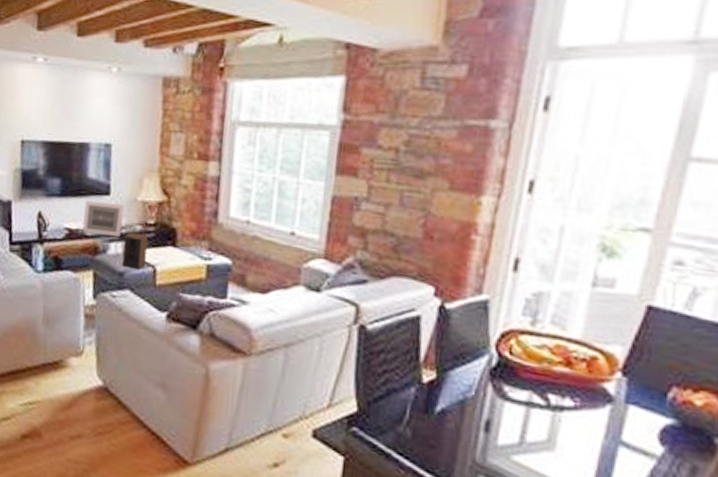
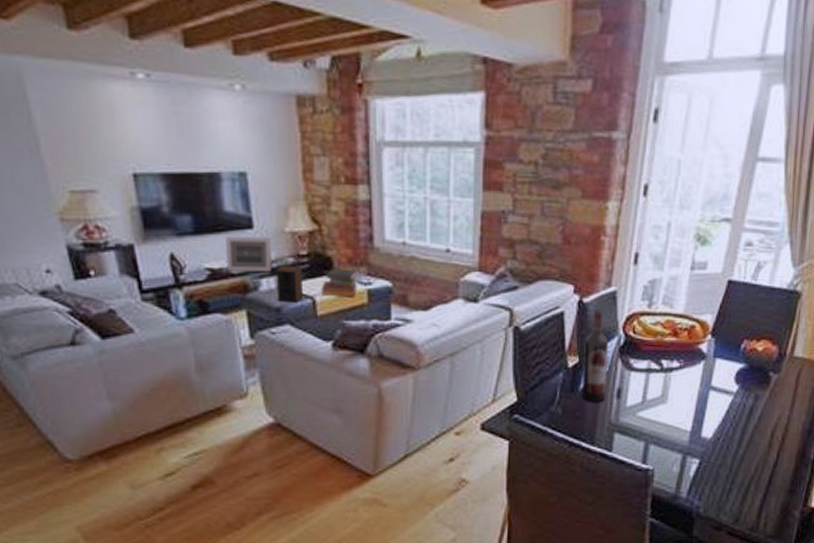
books: none [162,240,199,271] -> present [321,269,357,297]
wine bottle: none [437,318,475,433] -> present [581,309,608,402]

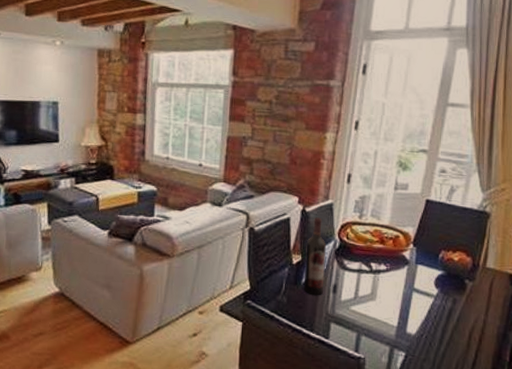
picture frame: present [226,236,273,271] -> none [37,147,71,174]
speaker: present [276,266,304,304] -> none [71,170,91,200]
books: present [321,269,357,297] -> none [103,175,131,197]

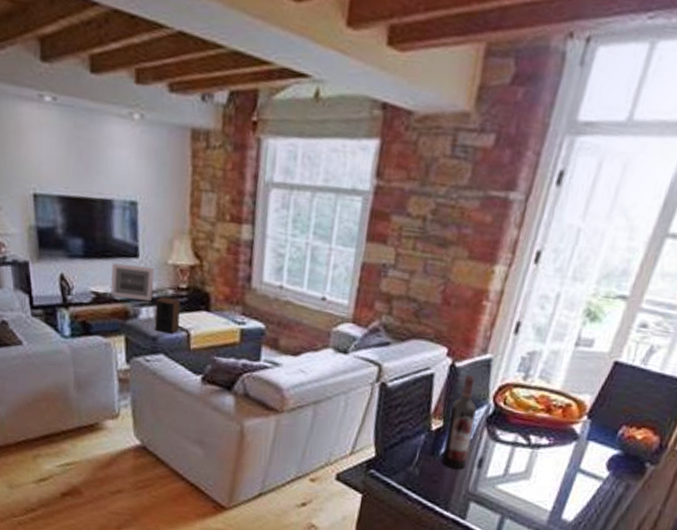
picture frame: none [37,147,71,174] -> present [110,262,155,301]
speaker: none [71,170,91,200] -> present [155,296,181,335]

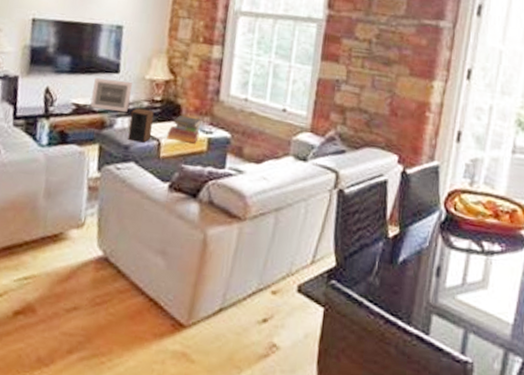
books: none [196,305,233,335] -> present [167,116,202,144]
wine bottle: present [441,375,476,469] -> none [400,181,429,279]

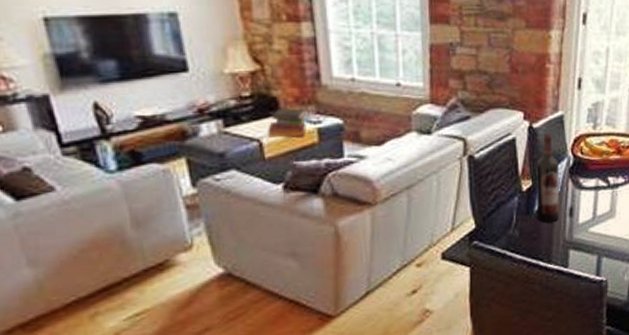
picture frame: present [90,77,132,112] -> none [157,79,213,118]
speaker: present [128,108,154,144] -> none [216,108,249,148]
wine bottle: none [400,181,429,279] -> present [536,133,559,223]

